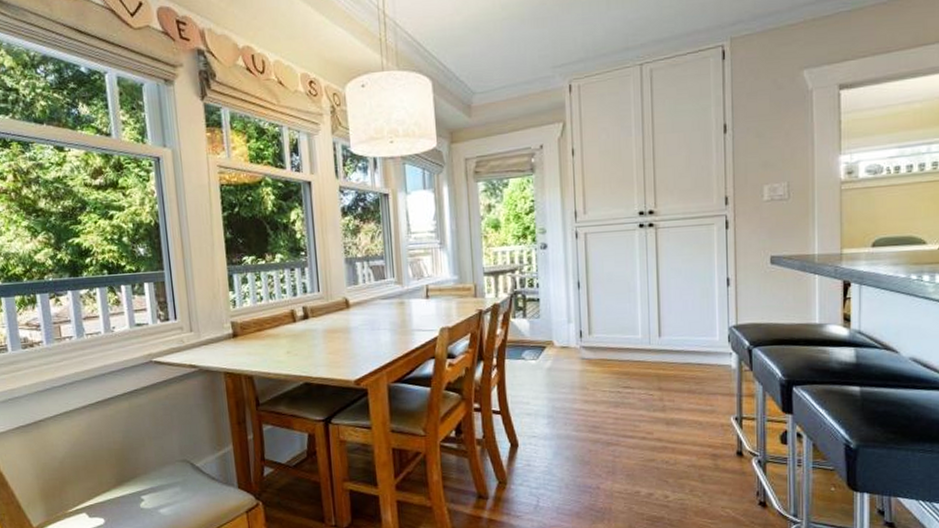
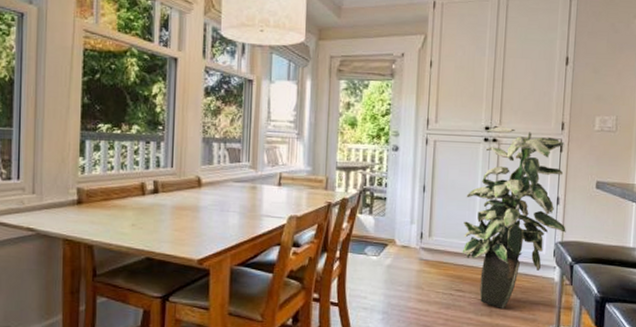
indoor plant: none [625,209,740,402] -> present [462,126,566,308]

